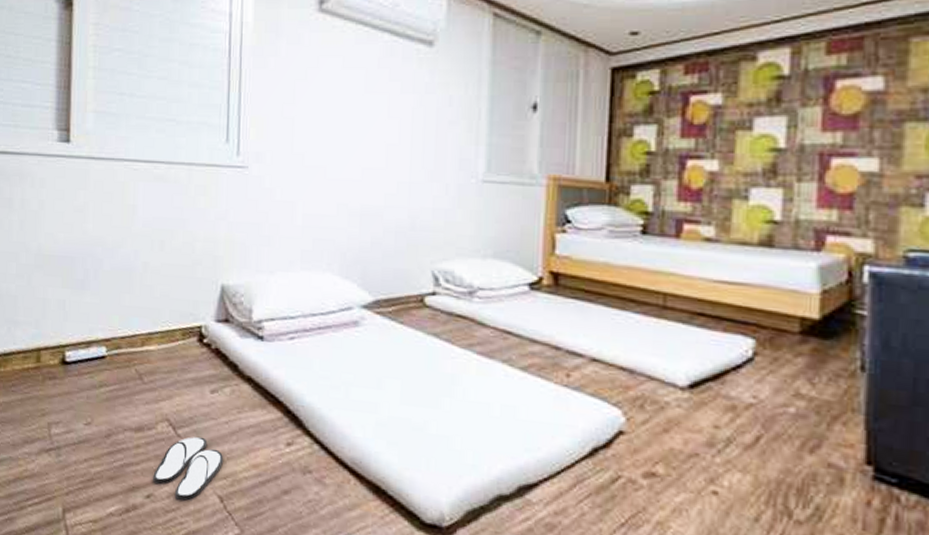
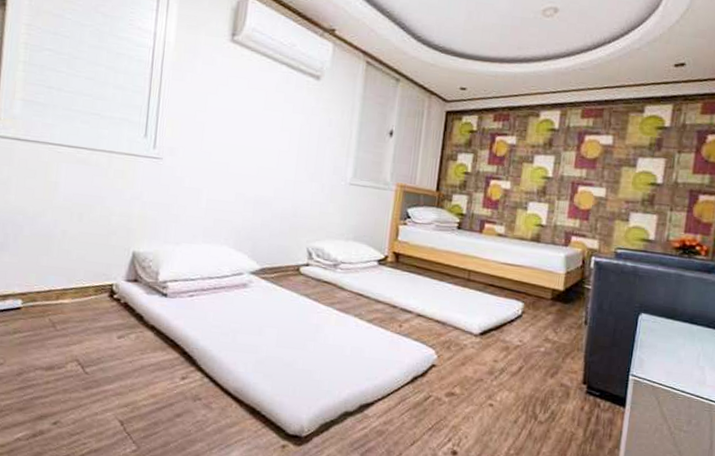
slippers: present [153,436,223,500] -> none [60,373,126,425]

